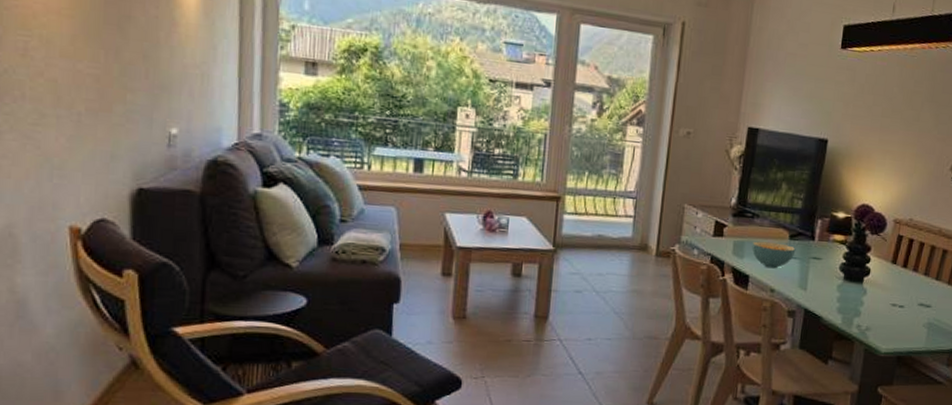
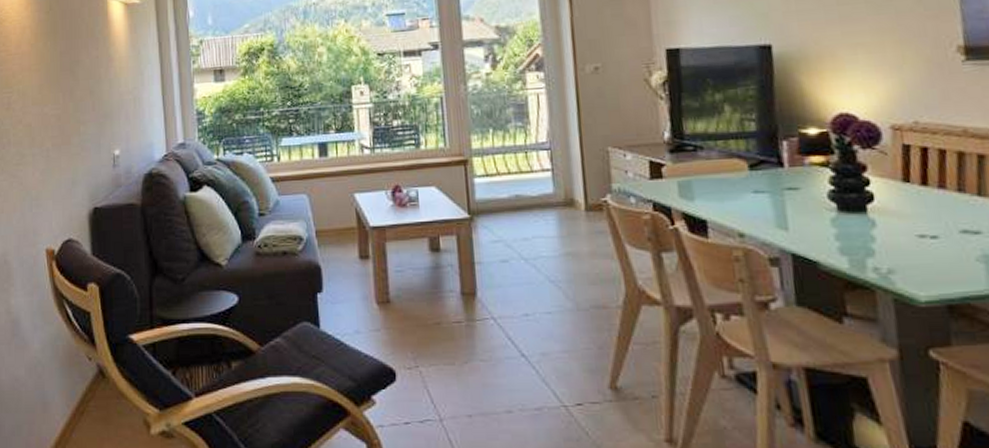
cereal bowl: present [751,241,796,269] -> none [701,176,762,209]

